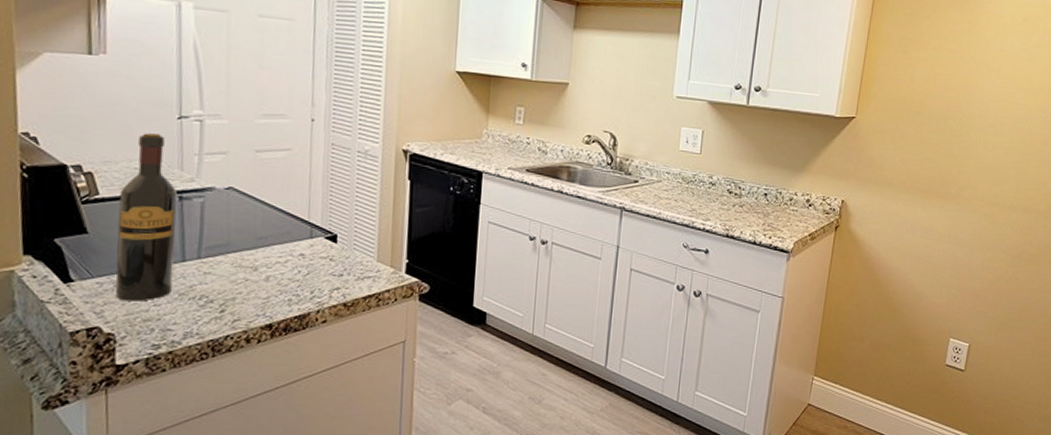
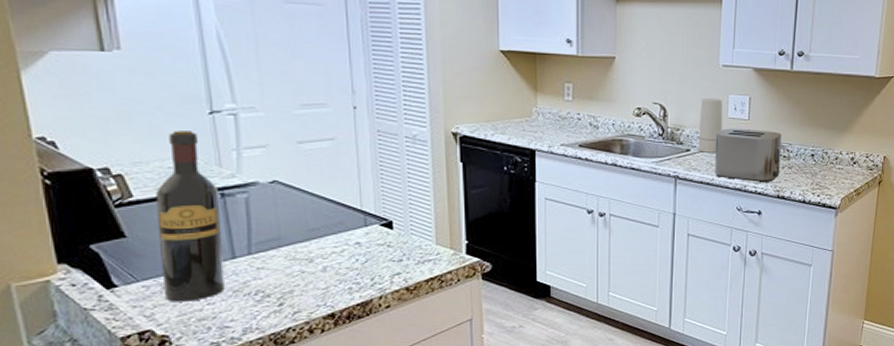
canister: none [646,128,674,186] -> present [698,97,723,153]
toaster: none [662,161,735,221] -> present [714,128,784,183]

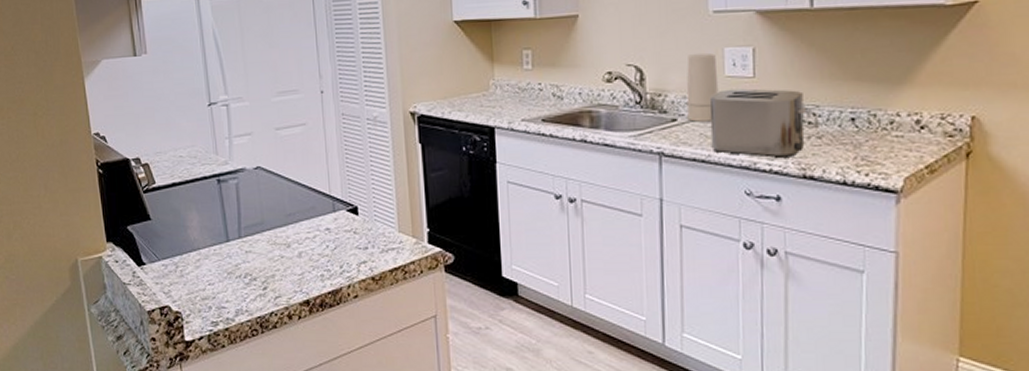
wine bottle: present [155,131,225,302] -> none [171,122,221,281]

